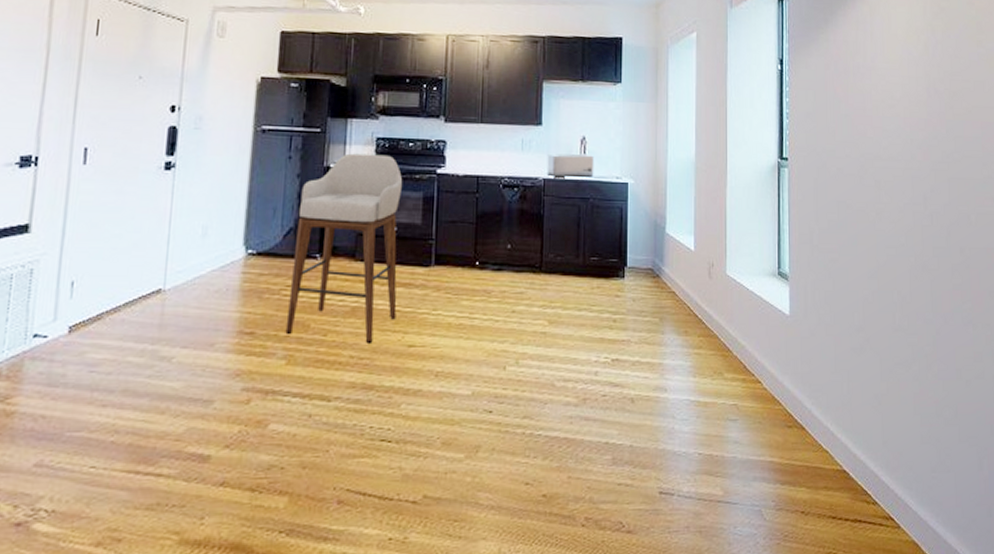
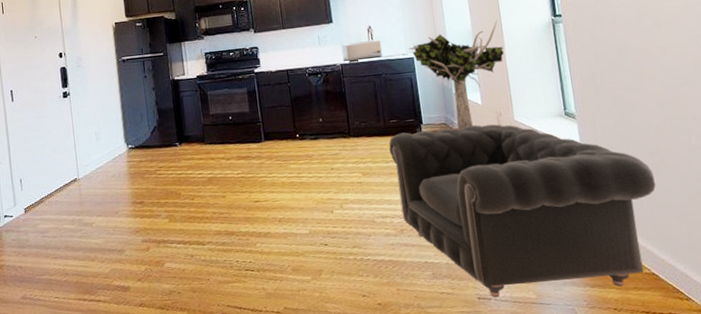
bar stool: present [285,153,403,345] -> none [157,64,242,203]
armchair: none [585,274,857,493] -> present [389,124,656,298]
potted tree: none [623,153,725,279] -> present [408,20,504,133]

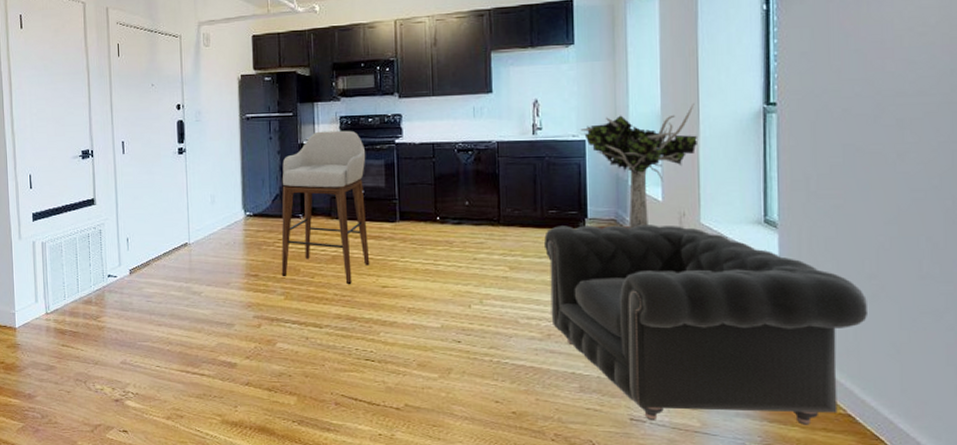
bar stool: none [157,64,242,203] -> present [281,130,370,285]
toaster: present [341,39,383,62] -> none [499,115,549,140]

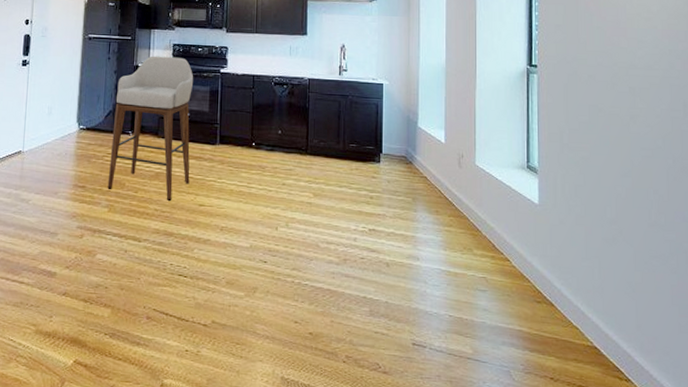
armchair: present [544,225,867,425] -> none [345,158,609,356]
potted tree: present [580,104,697,229] -> none [378,60,474,166]

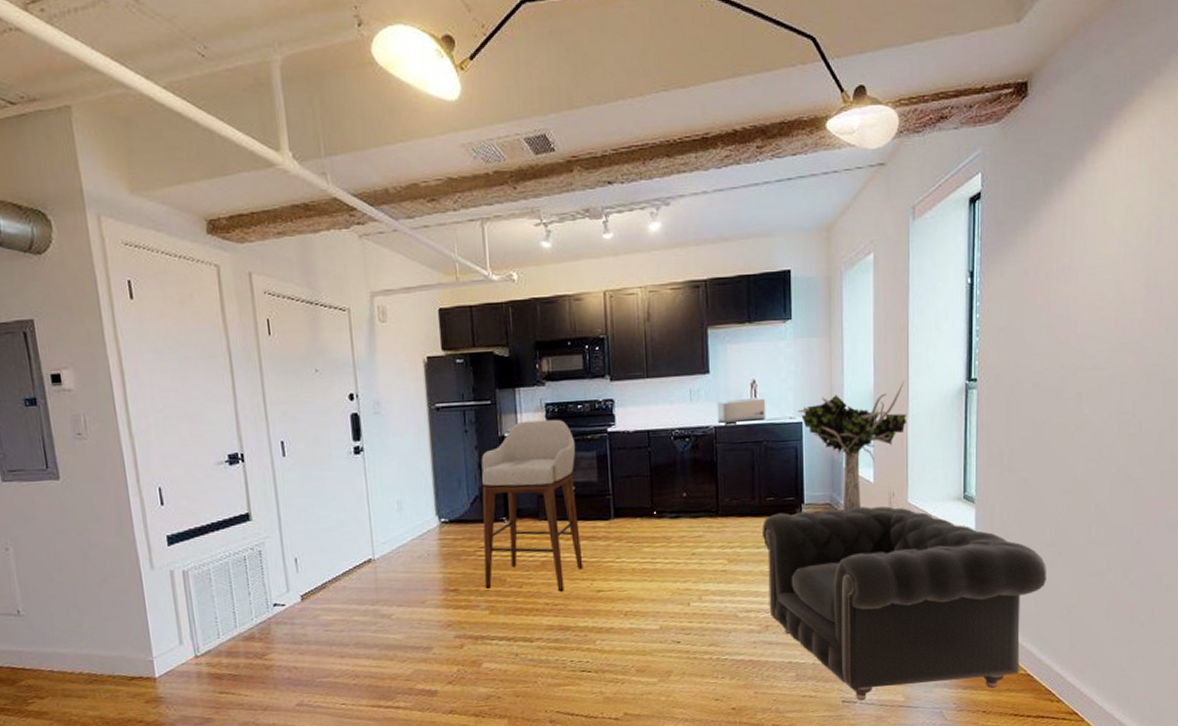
toaster: none [311,58,353,79] -> present [717,397,767,424]
armchair: none [345,158,609,356] -> present [762,506,1046,701]
potted tree: none [378,60,474,166] -> present [797,381,906,515]

